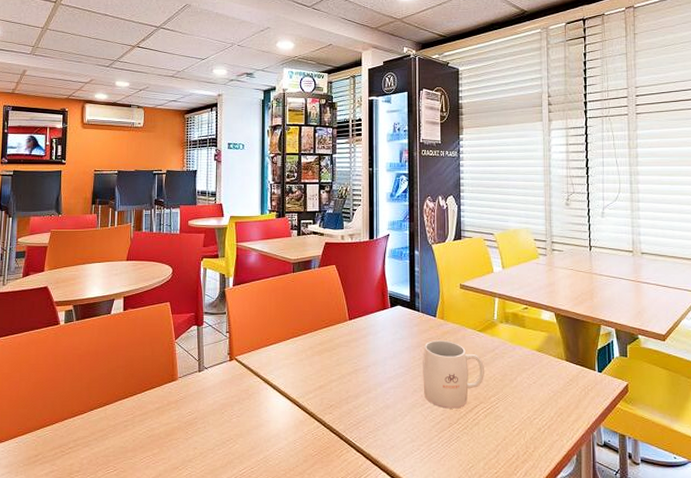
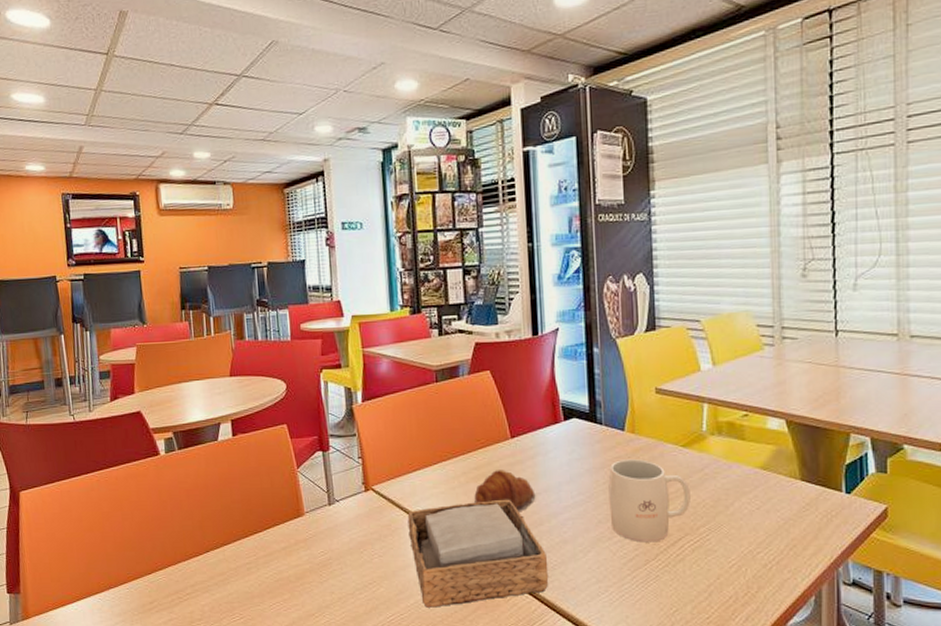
napkin holder: none [263,370,374,462] -> present [407,499,549,608]
croissant: none [318,346,366,380] -> present [474,470,536,511]

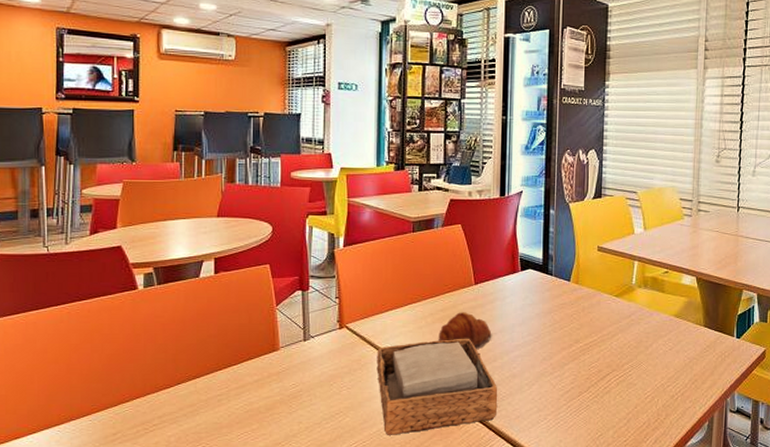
mug: present [608,459,691,543] -> none [553,306,619,377]

